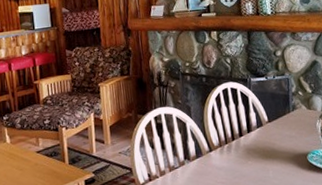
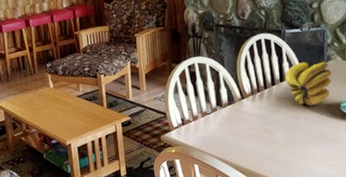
banana: none [252,110,298,157] -> present [285,61,332,105]

